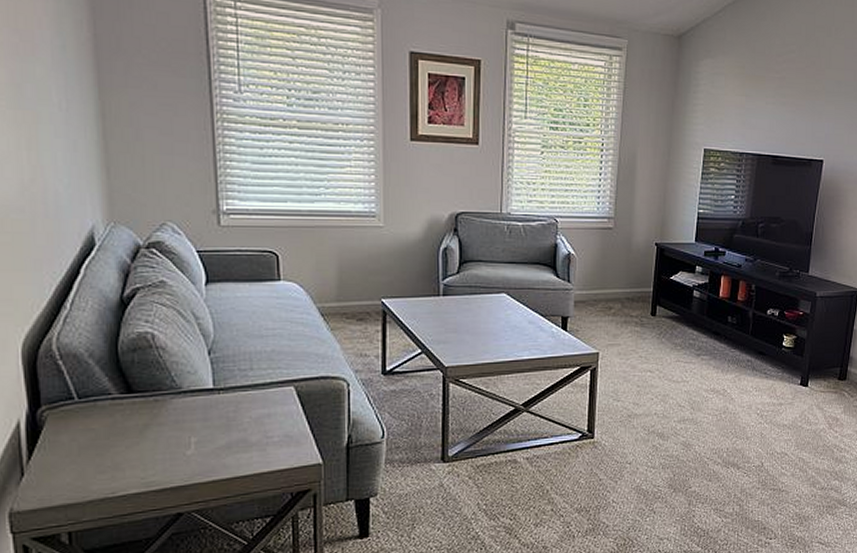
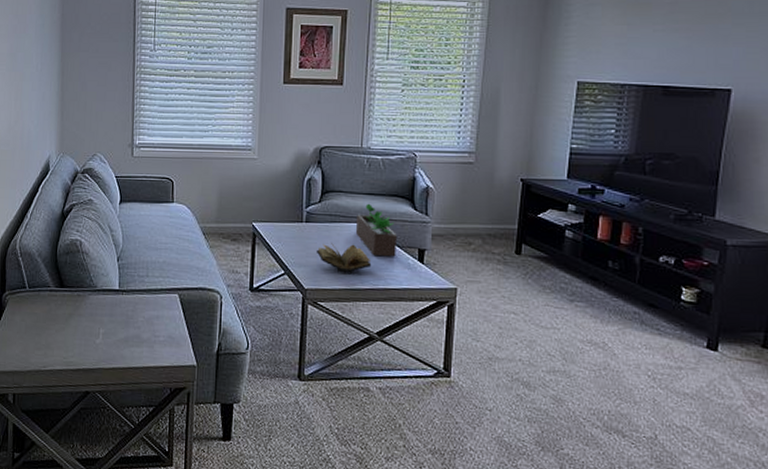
book: none [455,316,515,347] -> present [316,243,372,273]
succulent planter: none [497,272,540,327] -> present [355,203,397,257]

